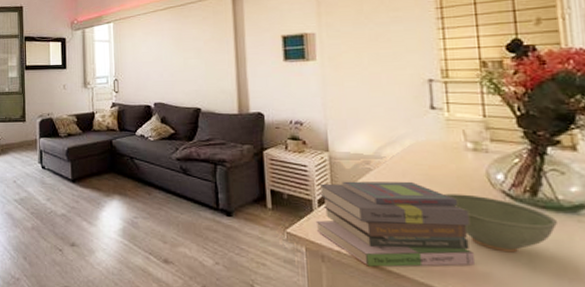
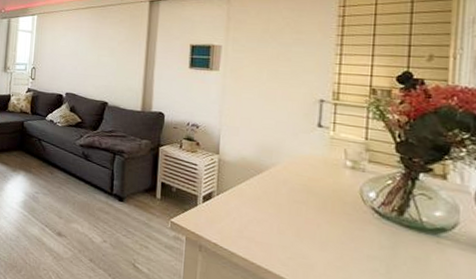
books: present [315,181,476,267] -> none [198,182,339,270]
bowl: present [444,193,557,253] -> none [318,204,417,264]

